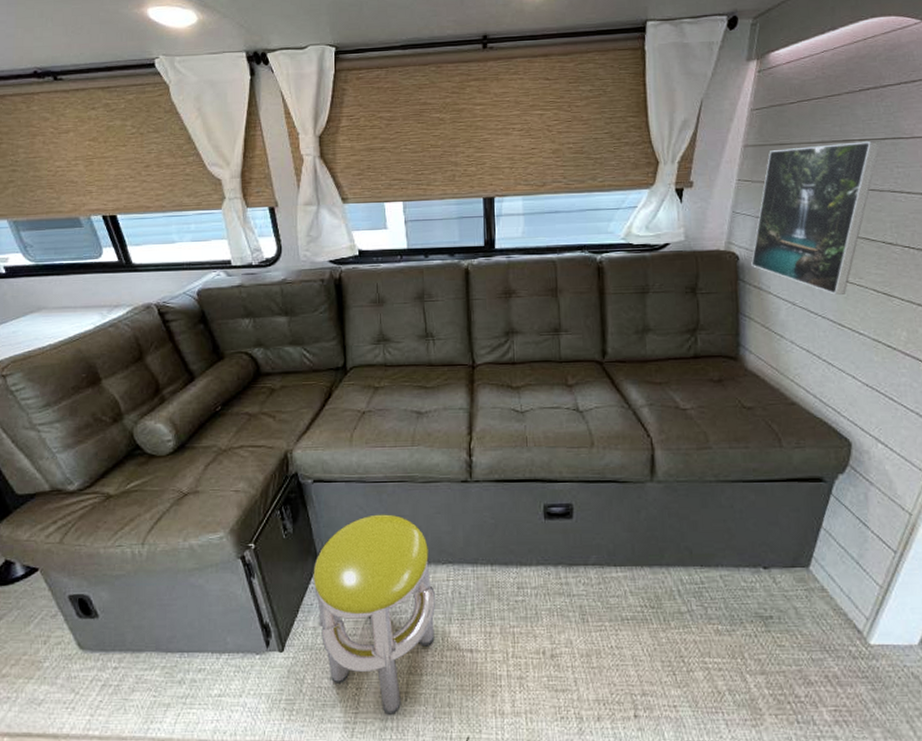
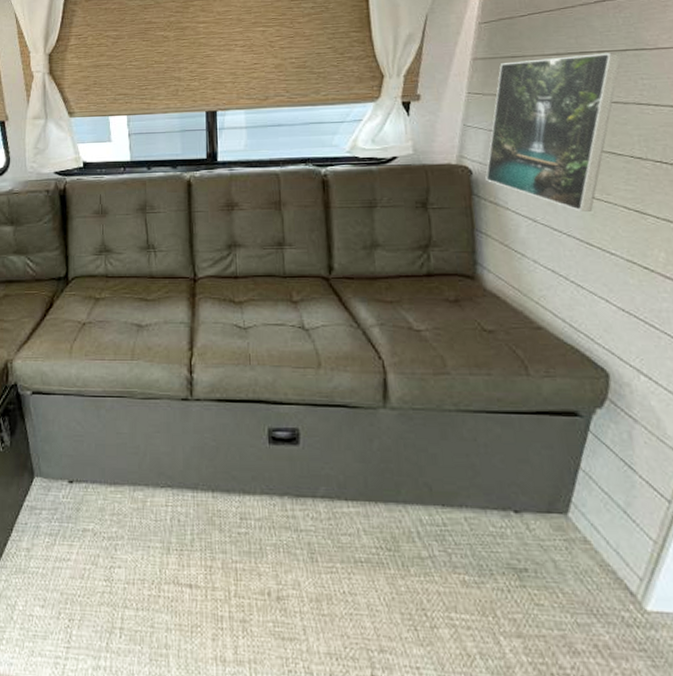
stool: present [313,514,436,715] -> none [28,430,154,653]

